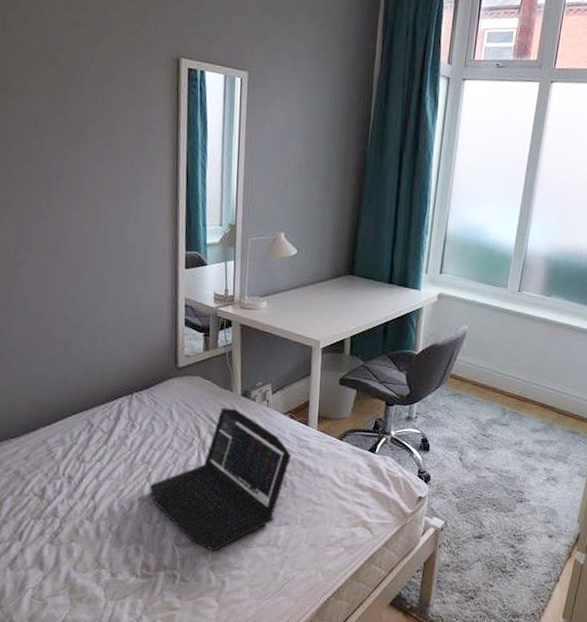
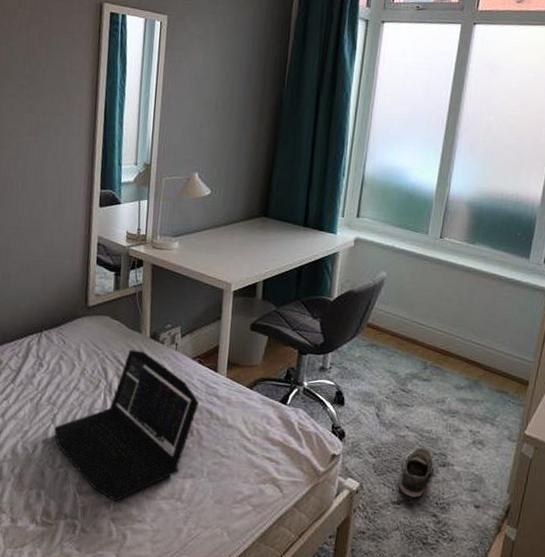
shoe: none [480,487,512,532] -> present [399,448,434,498]

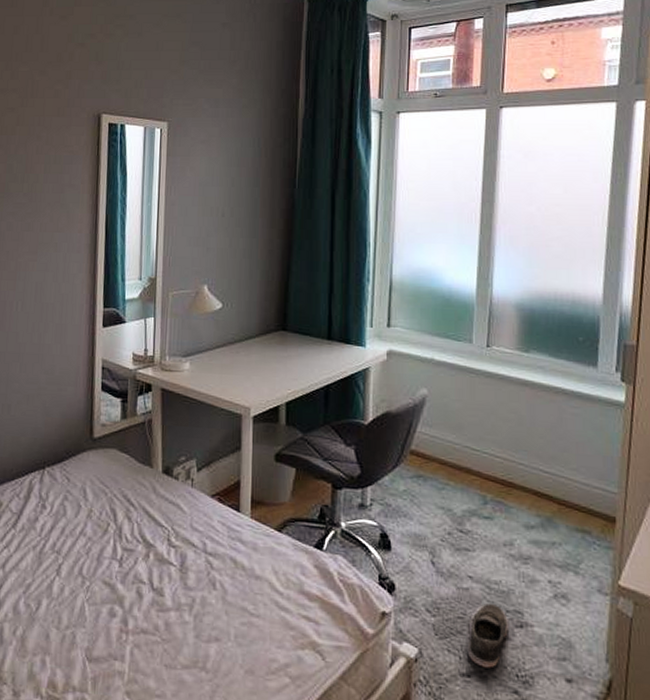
laptop: present [54,349,199,502] -> none [59,487,220,671]

